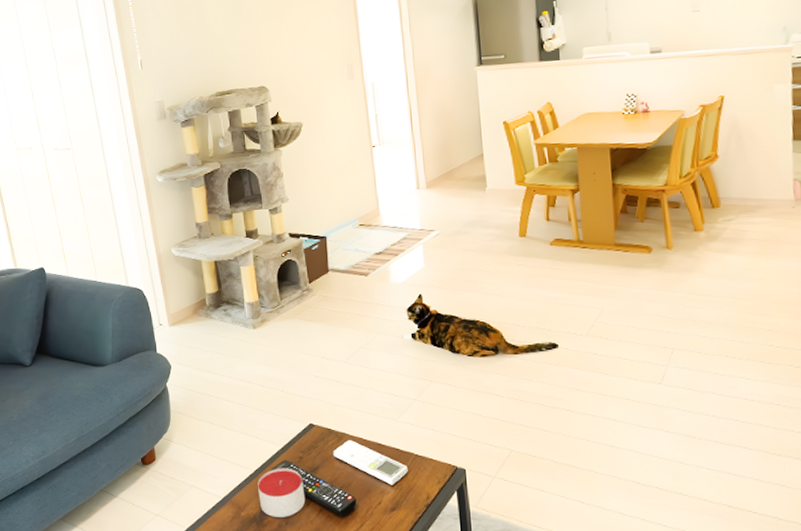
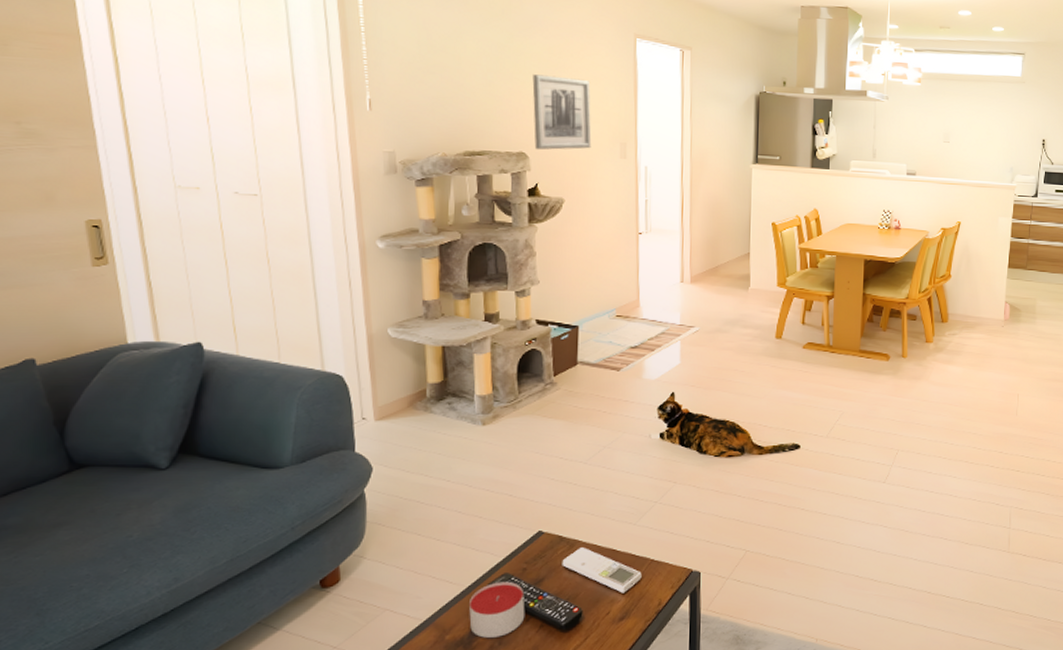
wall art: none [265,13,321,83] -> present [532,74,592,150]

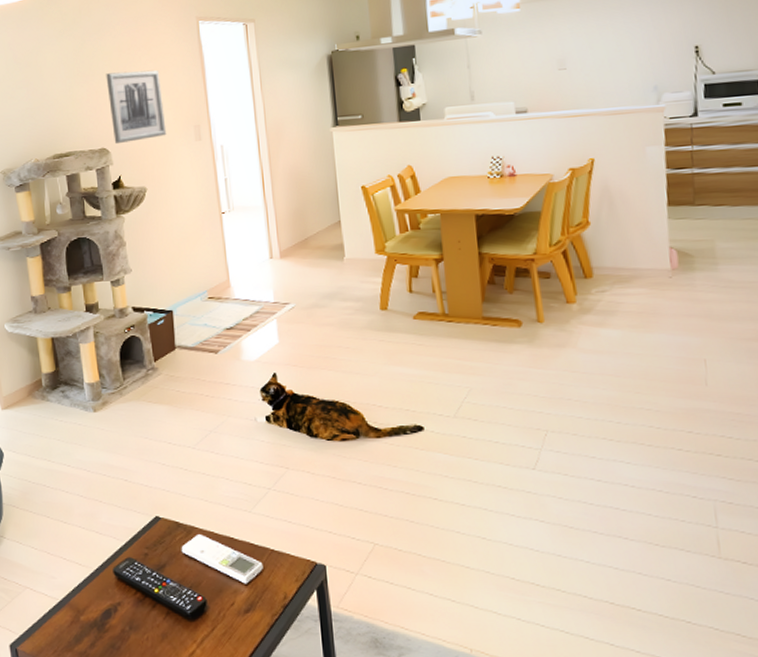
candle: present [469,581,525,638] -> none [98,566,151,621]

